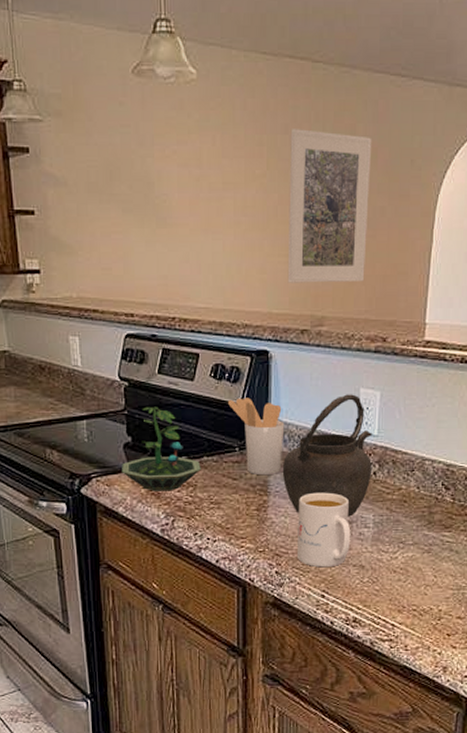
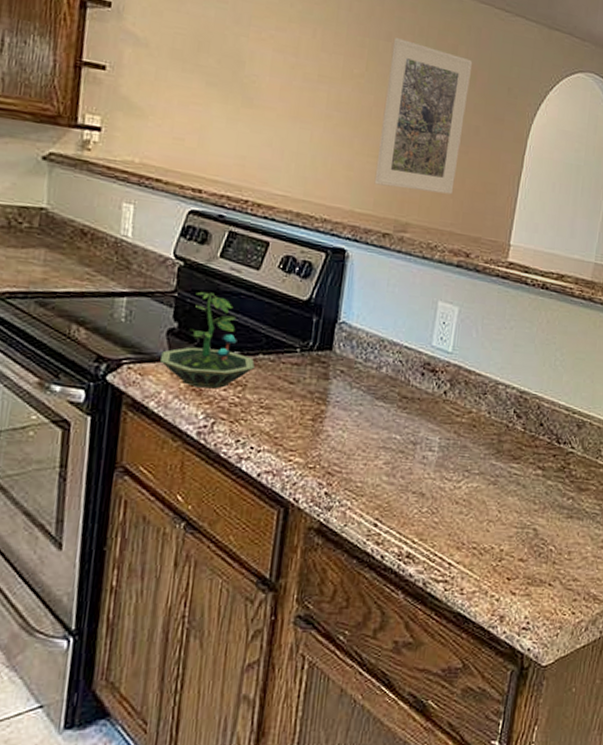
utensil holder: present [228,398,285,476] -> none [295,294,354,383]
kettle: present [282,394,372,517] -> none [345,305,446,437]
mug: present [298,492,351,568] -> none [352,406,415,493]

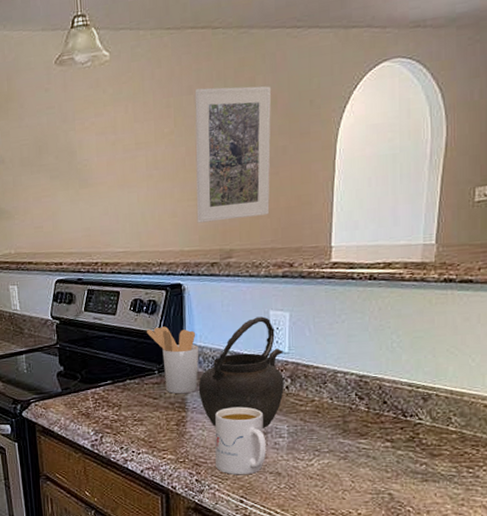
terrarium: present [160,291,255,389] -> none [56,339,125,412]
utensil holder: none [295,294,354,383] -> present [147,326,199,394]
kettle: none [345,305,446,437] -> present [198,316,284,428]
mug: none [352,406,415,493] -> present [214,406,267,475]

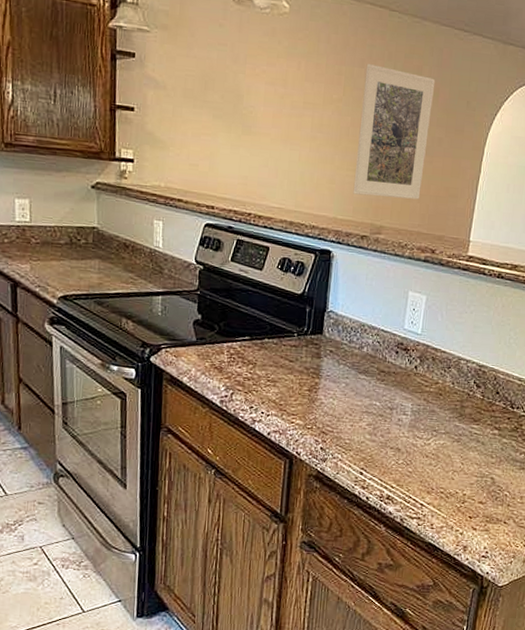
utensil holder: present [147,326,199,394] -> none [291,289,340,361]
kettle: present [198,316,284,428] -> none [334,295,416,404]
mug: present [214,406,267,475] -> none [341,379,391,448]

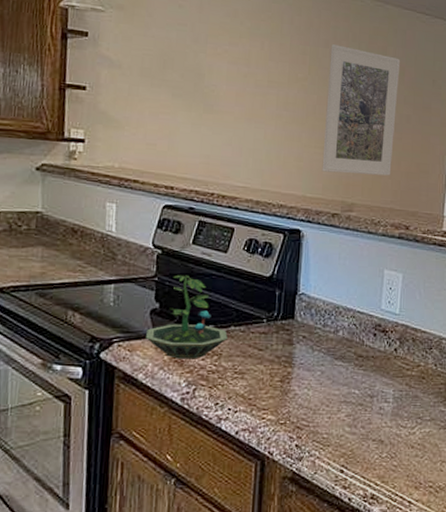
terrarium: none [190,289,262,367] -> present [146,274,228,359]

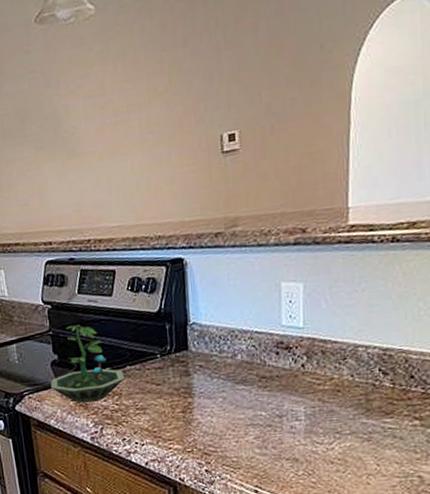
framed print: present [322,44,401,176] -> none [190,31,278,190]

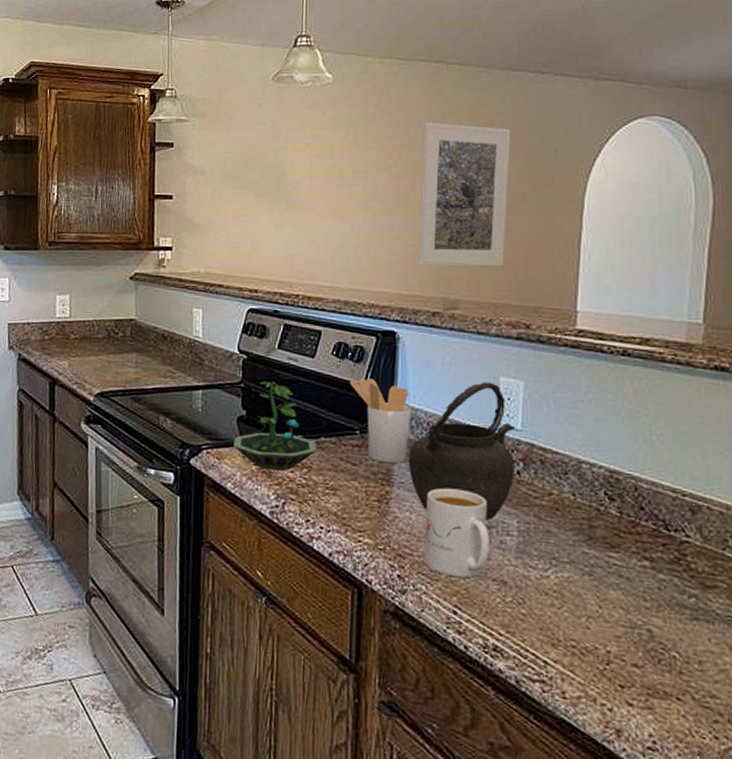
utensil holder: none [147,305,205,379] -> present [350,378,412,464]
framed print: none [190,31,278,190] -> present [418,123,511,266]
kettle: none [205,289,300,412] -> present [408,382,515,520]
mug: none [224,389,282,464] -> present [424,487,490,579]

